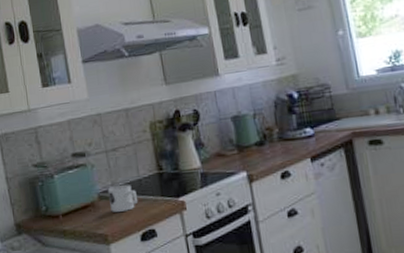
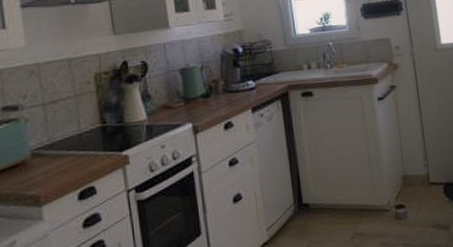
mug: present [107,184,139,212] -> none [42,139,78,171]

